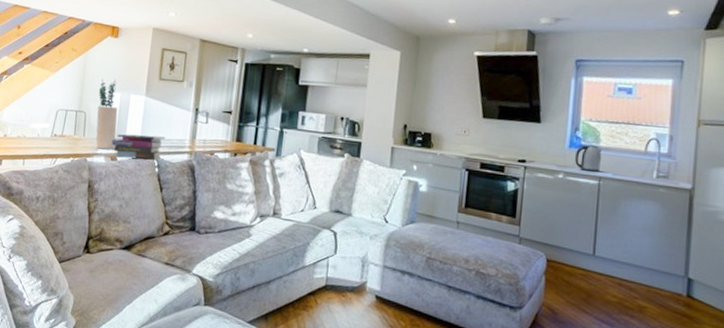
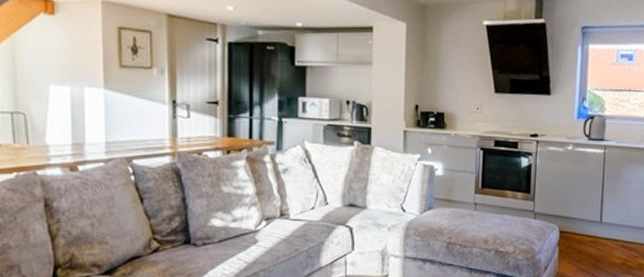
vase: present [95,79,118,150] -> none [38,69,74,159]
books: present [111,134,166,160] -> none [67,136,138,167]

